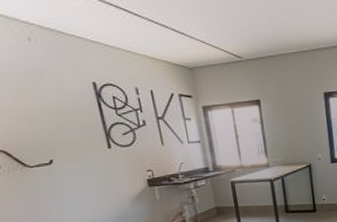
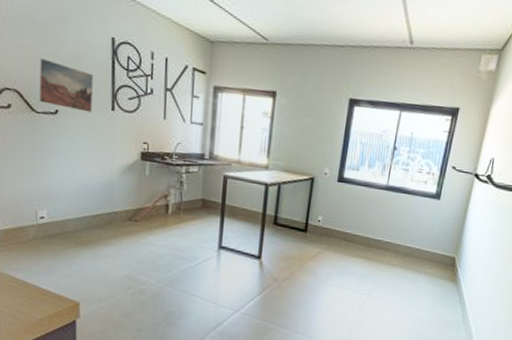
wall art: none [21,115,88,157] -> present [39,58,93,113]

